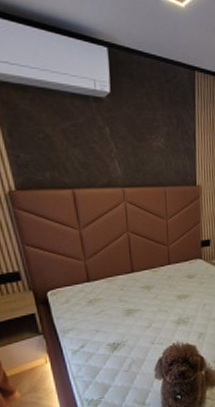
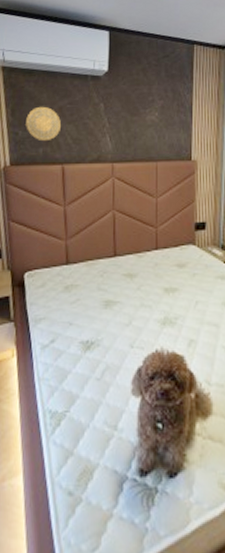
decorative plate: none [26,127,66,165] -> present [26,106,61,142]

